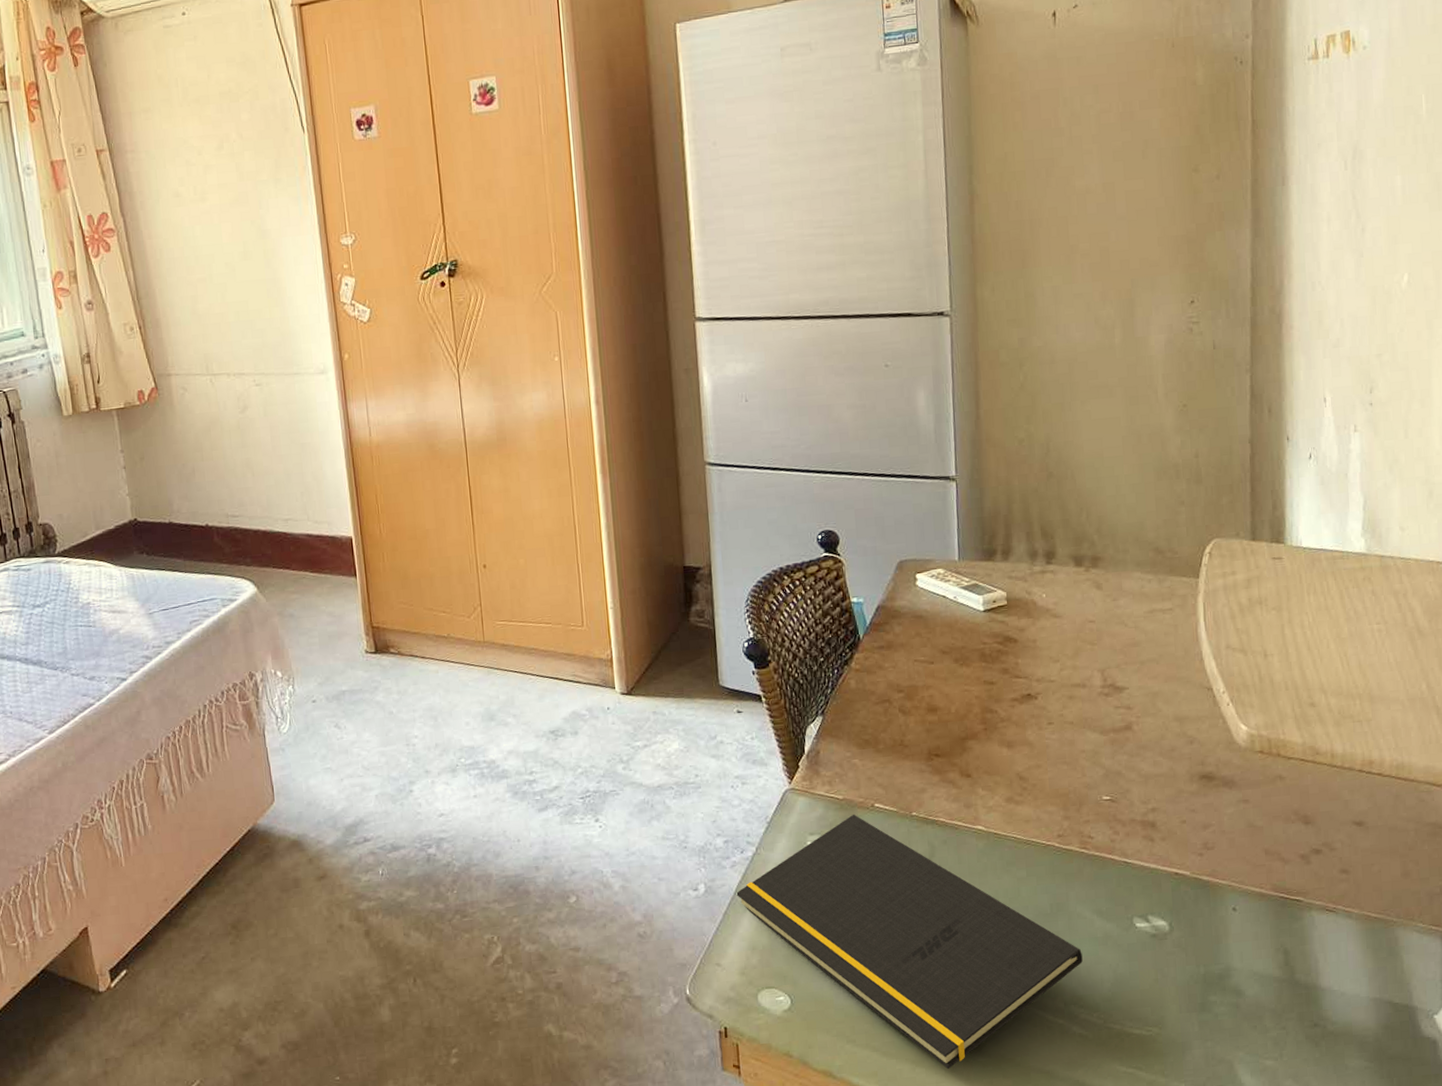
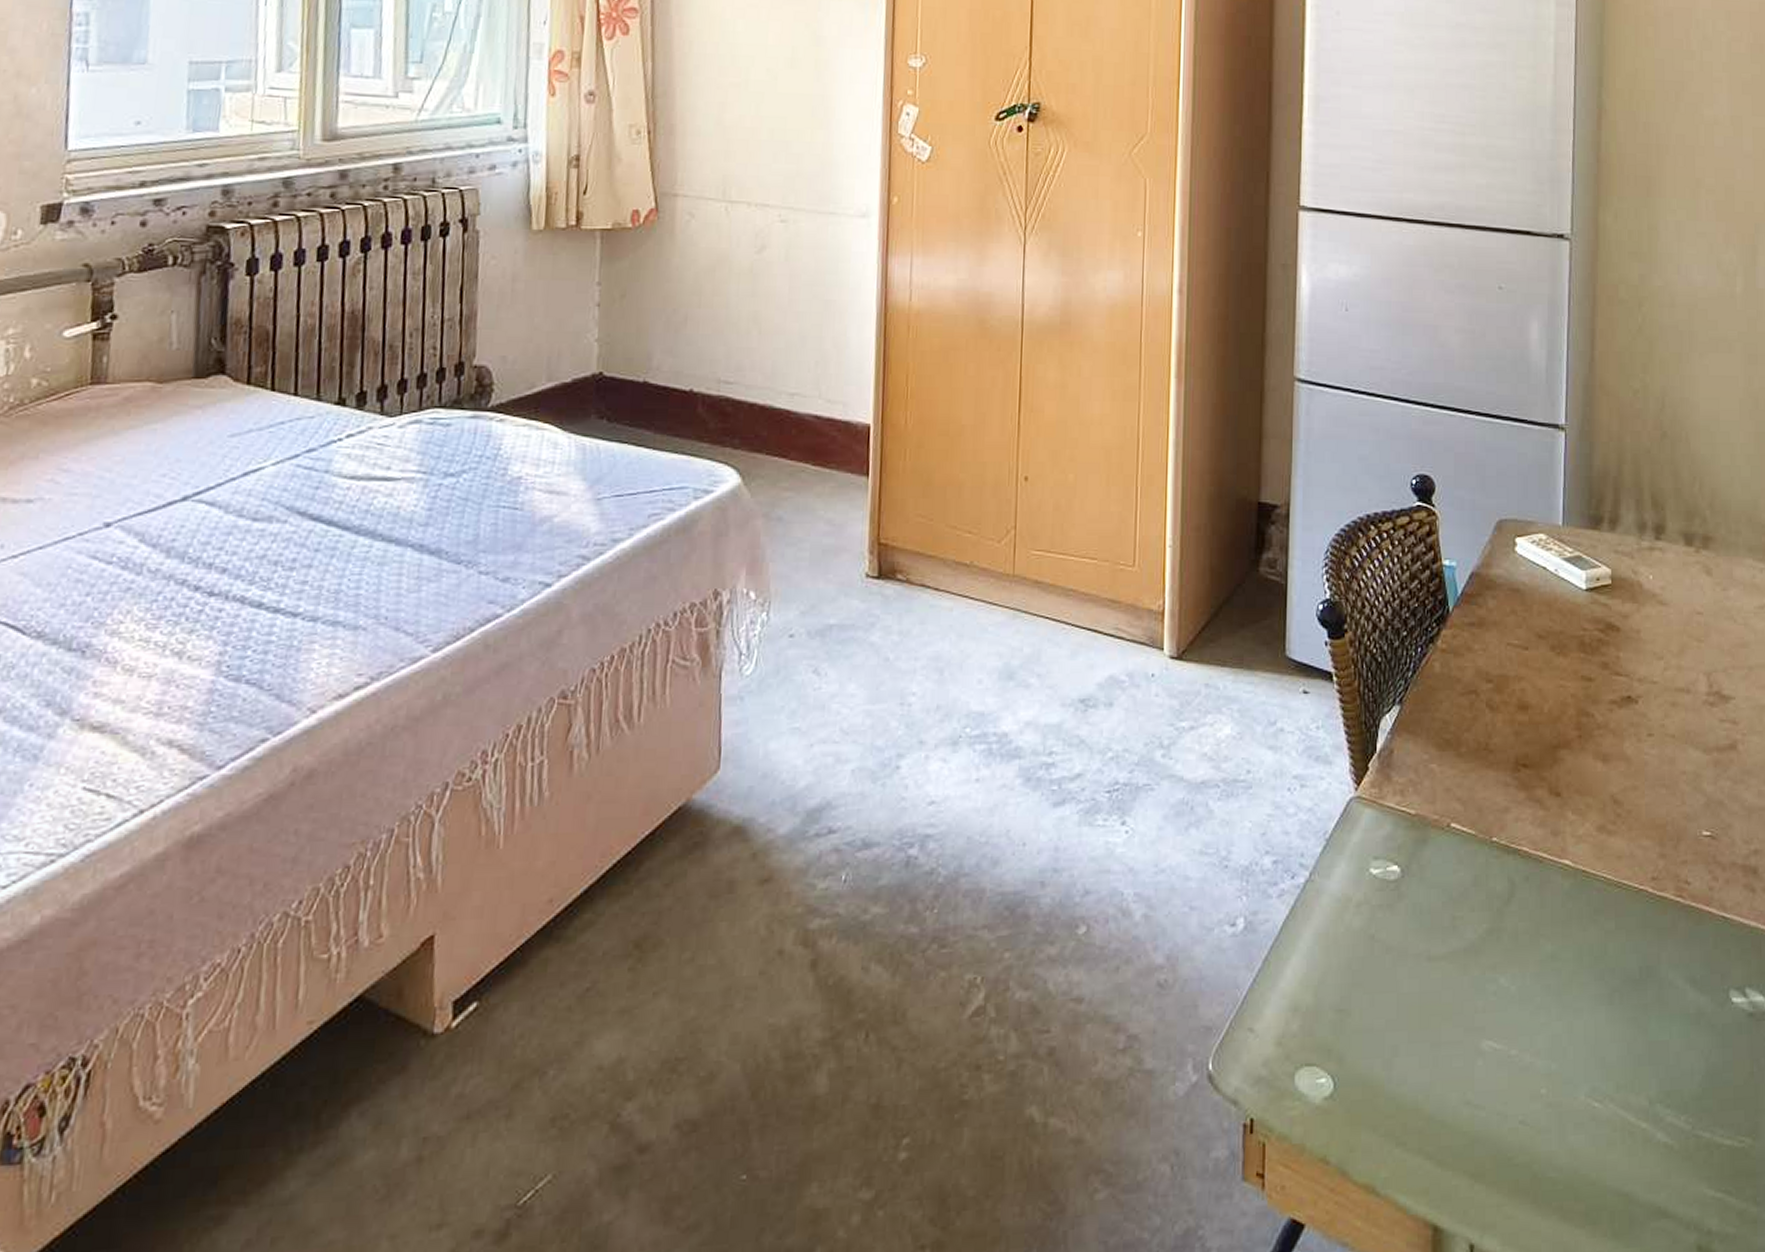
notepad: present [735,814,1083,1070] -> none [1280,834,1672,1188]

